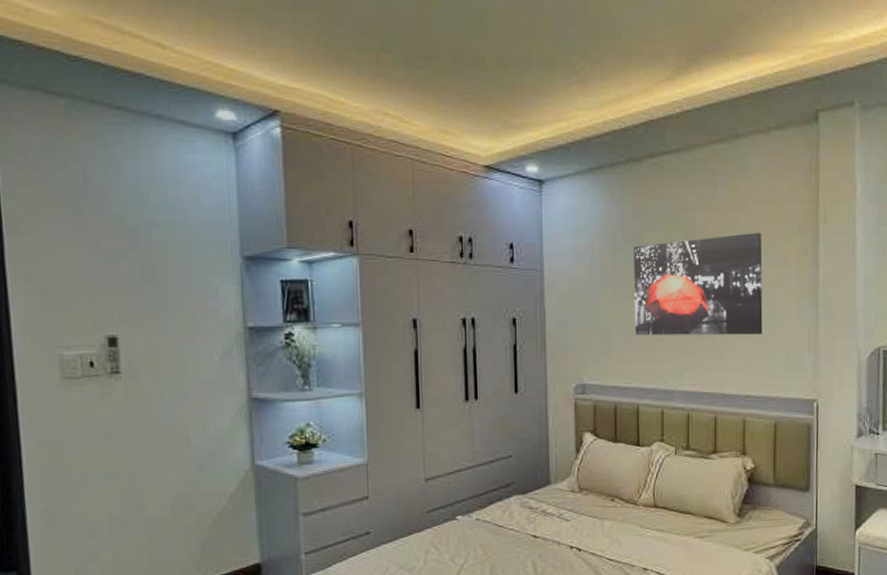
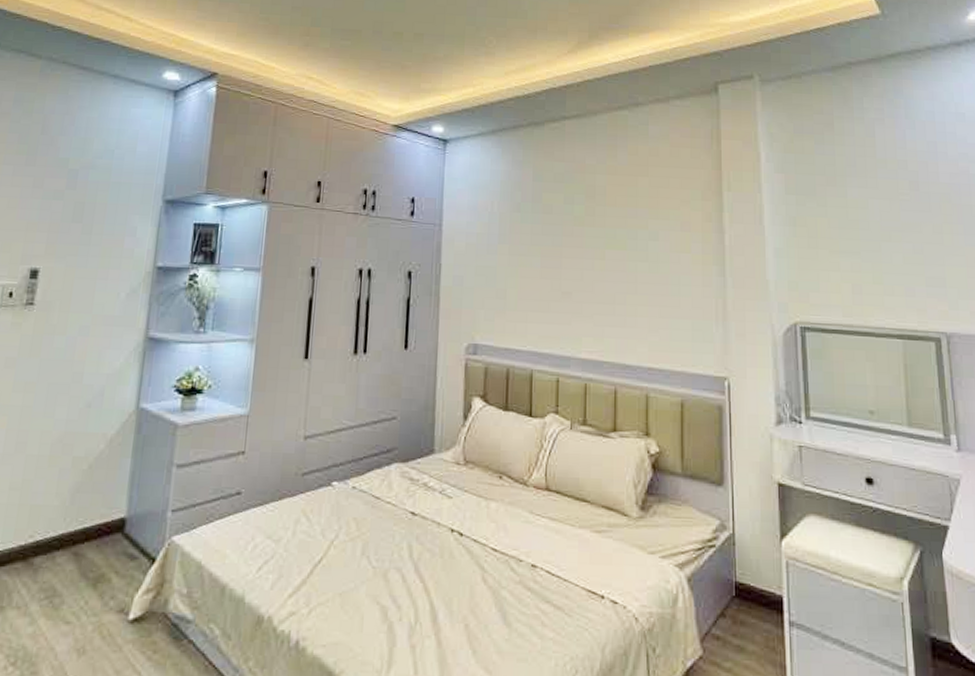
wall art: present [633,232,763,335] -> none [531,196,666,302]

